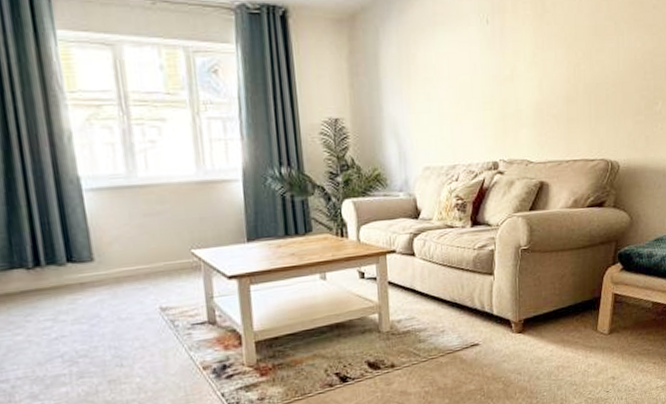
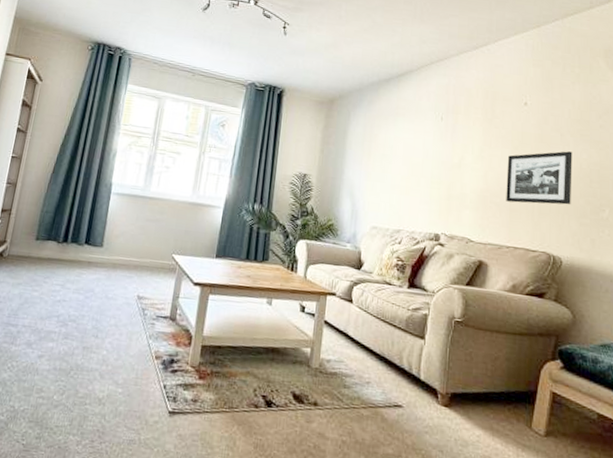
picture frame: none [562,42,627,111] -> present [506,151,572,205]

